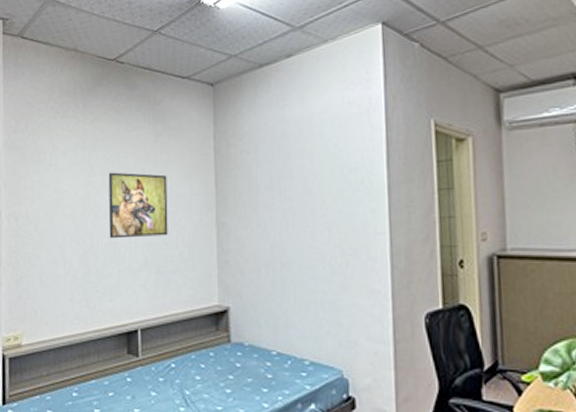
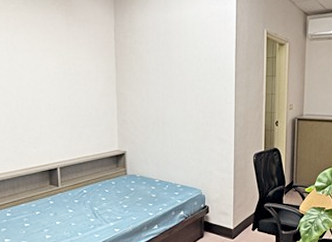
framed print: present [108,172,168,239] -> none [29,51,79,102]

